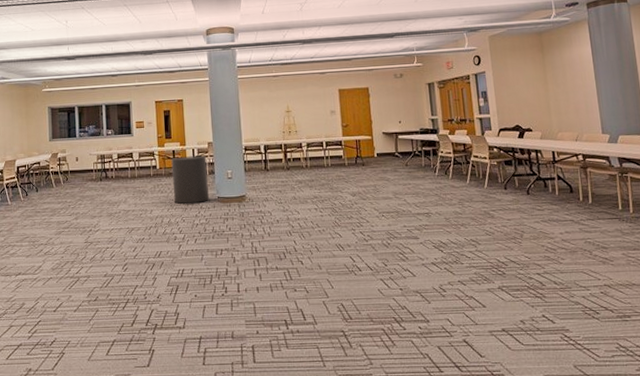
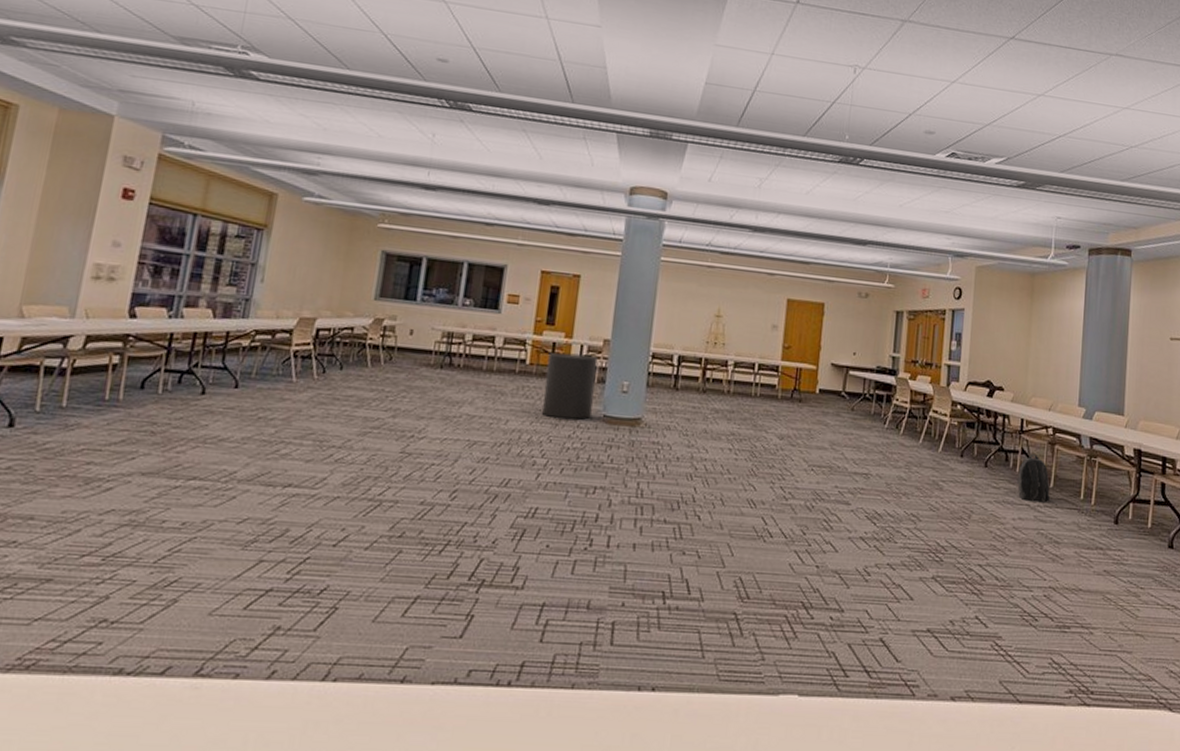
backpack: none [558,178,592,218] -> present [1017,454,1051,503]

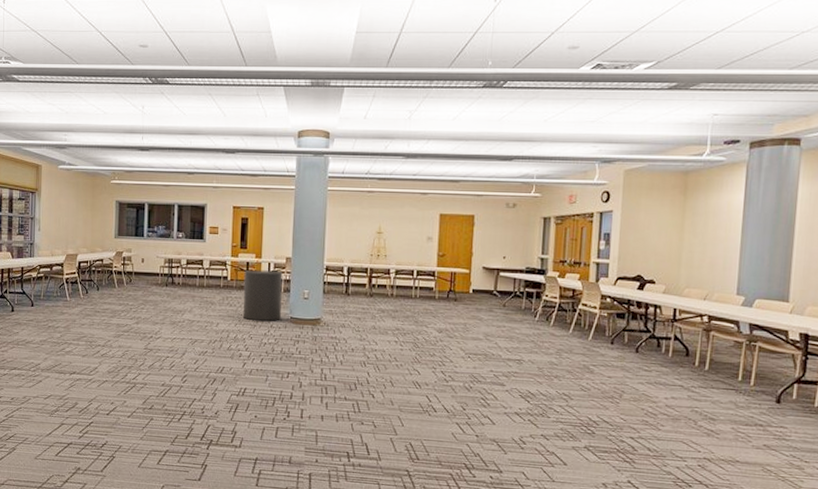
backpack: present [1017,454,1051,503] -> none [670,340,706,384]

